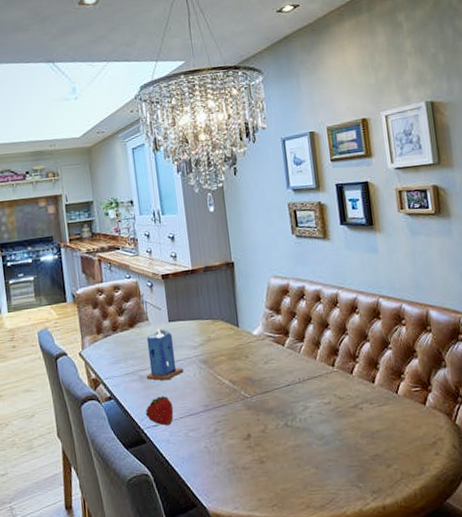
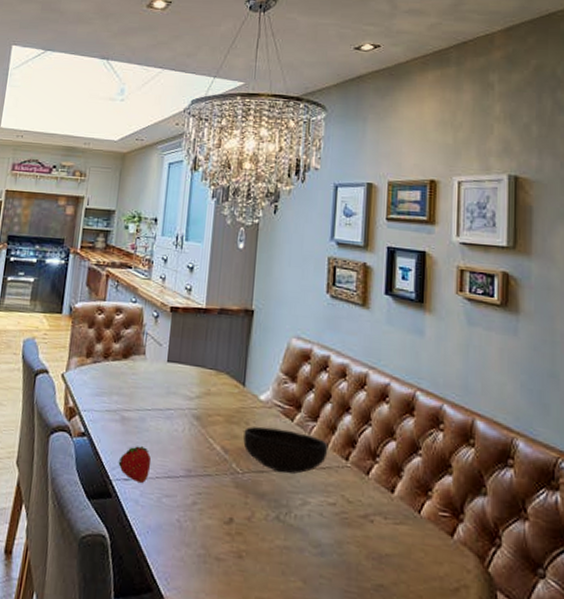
candle: present [146,328,184,381] -> none [128,366,173,430]
bowl: none [245,353,317,390] -> present [243,426,329,474]

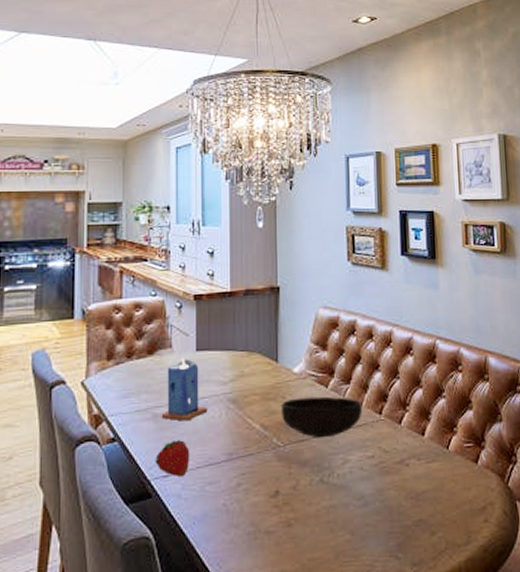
candle: none [128,366,173,430] -> present [161,357,208,422]

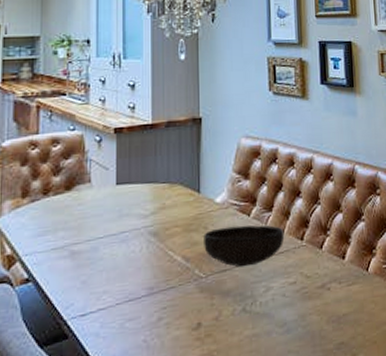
fruit: present [155,440,190,476] -> none [72,276,109,315]
candle: present [161,357,208,422] -> none [79,192,129,258]

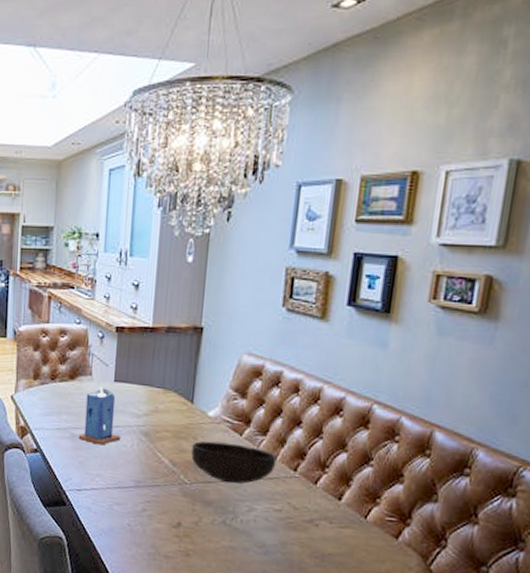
candle: none [79,192,129,258] -> present [78,386,121,446]

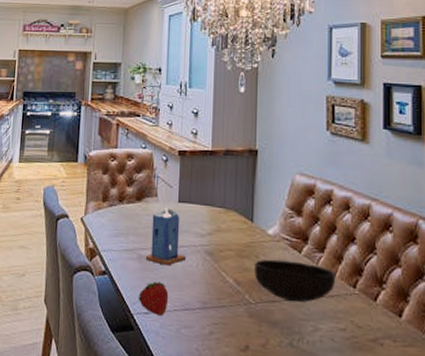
fruit: none [70,460,102,493] -> present [138,282,169,315]

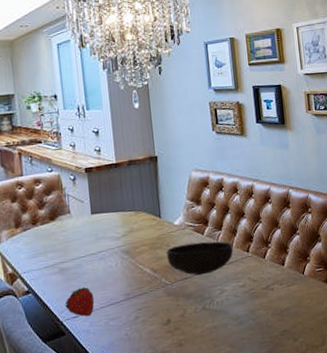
candle: present [145,207,187,266] -> none [66,220,106,273]

